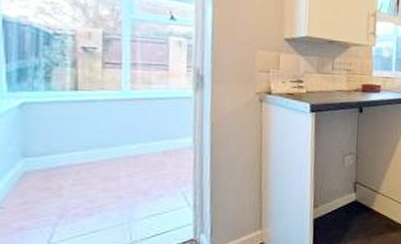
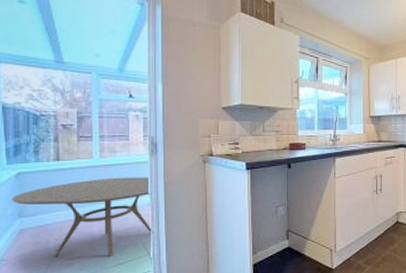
dining table: none [13,114,196,206] -> present [11,177,154,257]

